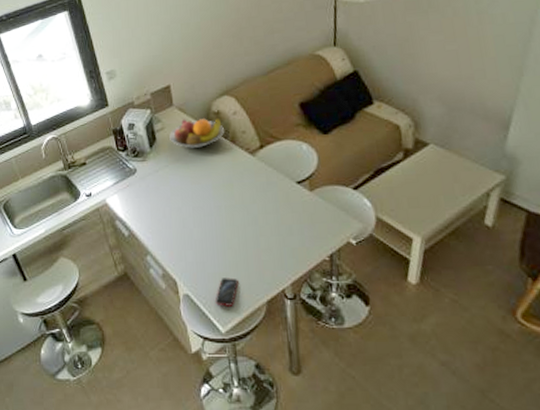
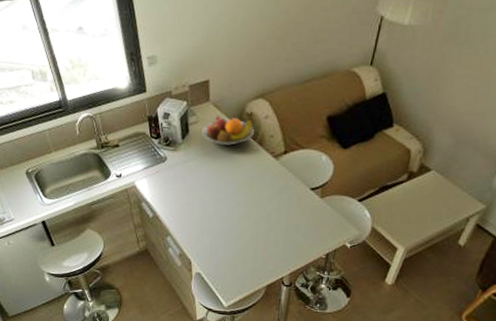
smartphone: present [215,278,239,306] -> none [222,262,245,287]

